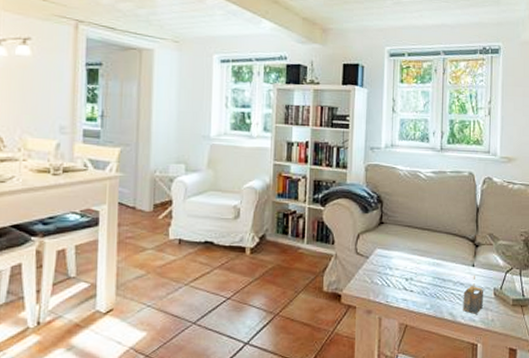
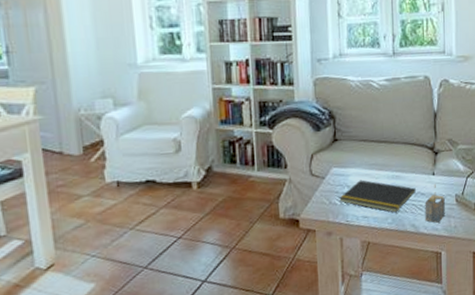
notepad: none [381,263,455,299] -> present [339,179,416,213]

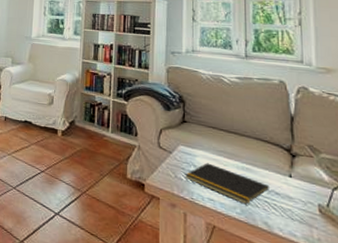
architectural model: present [425,184,445,223] -> none [280,187,306,229]

